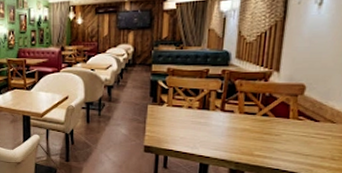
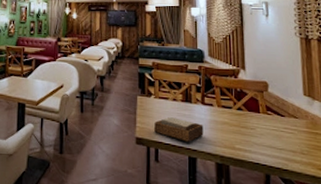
napkin holder: none [163,125,220,149] -> present [153,117,204,142]

